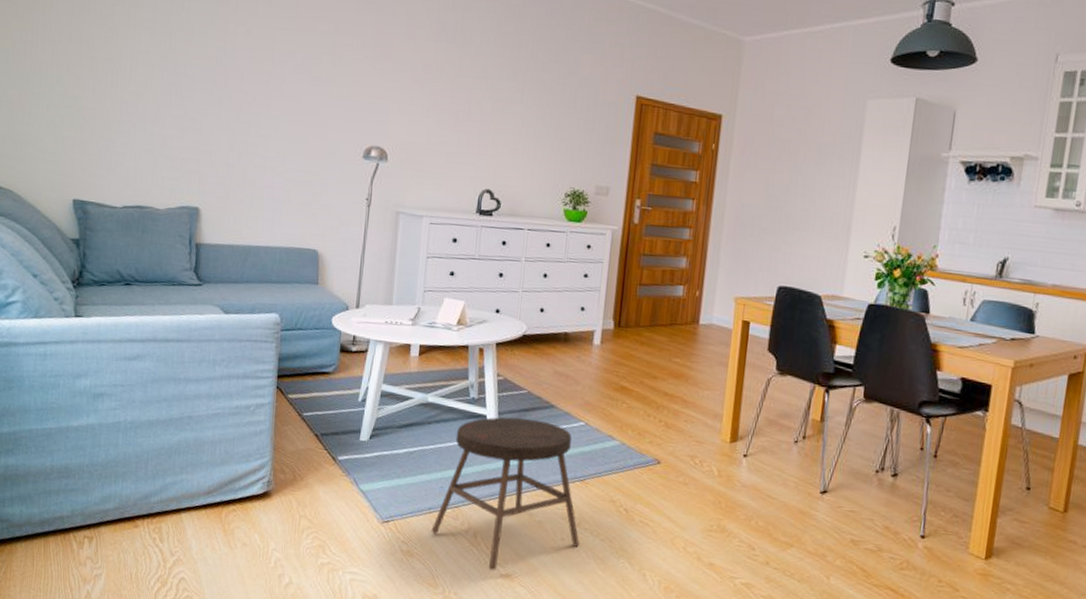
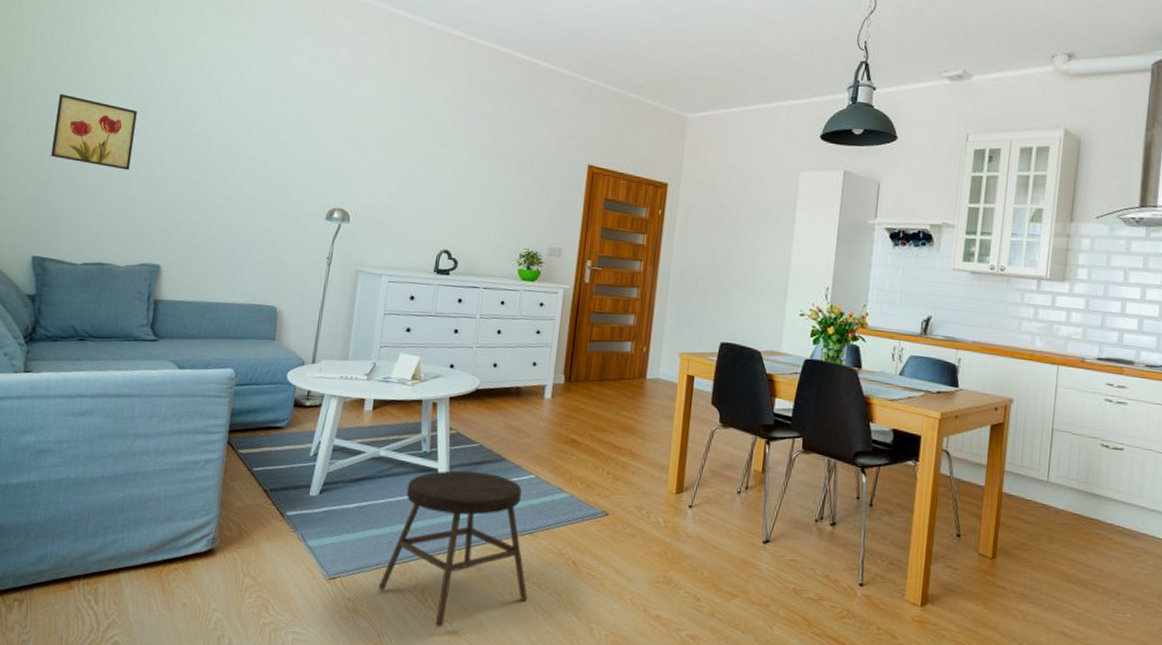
wall art: none [83,27,165,109] -> present [51,93,137,171]

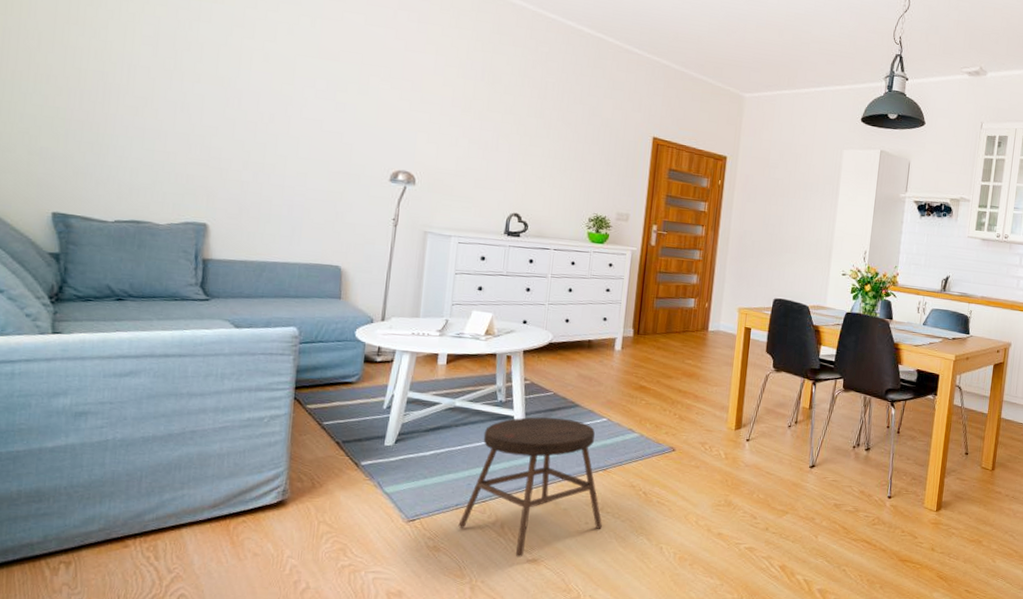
wall art: present [51,93,137,171] -> none [67,38,170,125]

